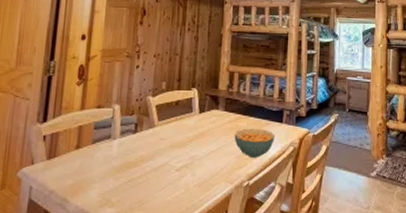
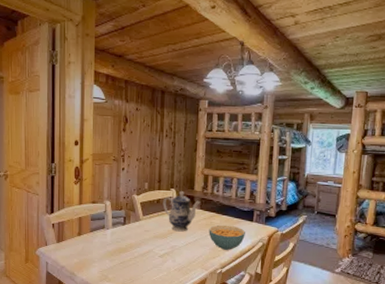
teapot: none [182,91,225,138] -> present [163,191,201,232]

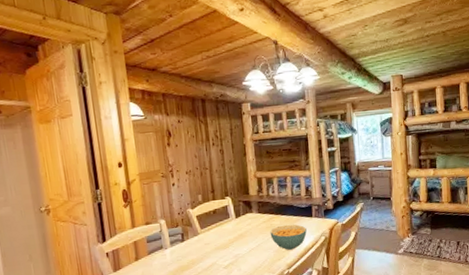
teapot: present [163,191,201,232] -> none [219,198,258,240]

